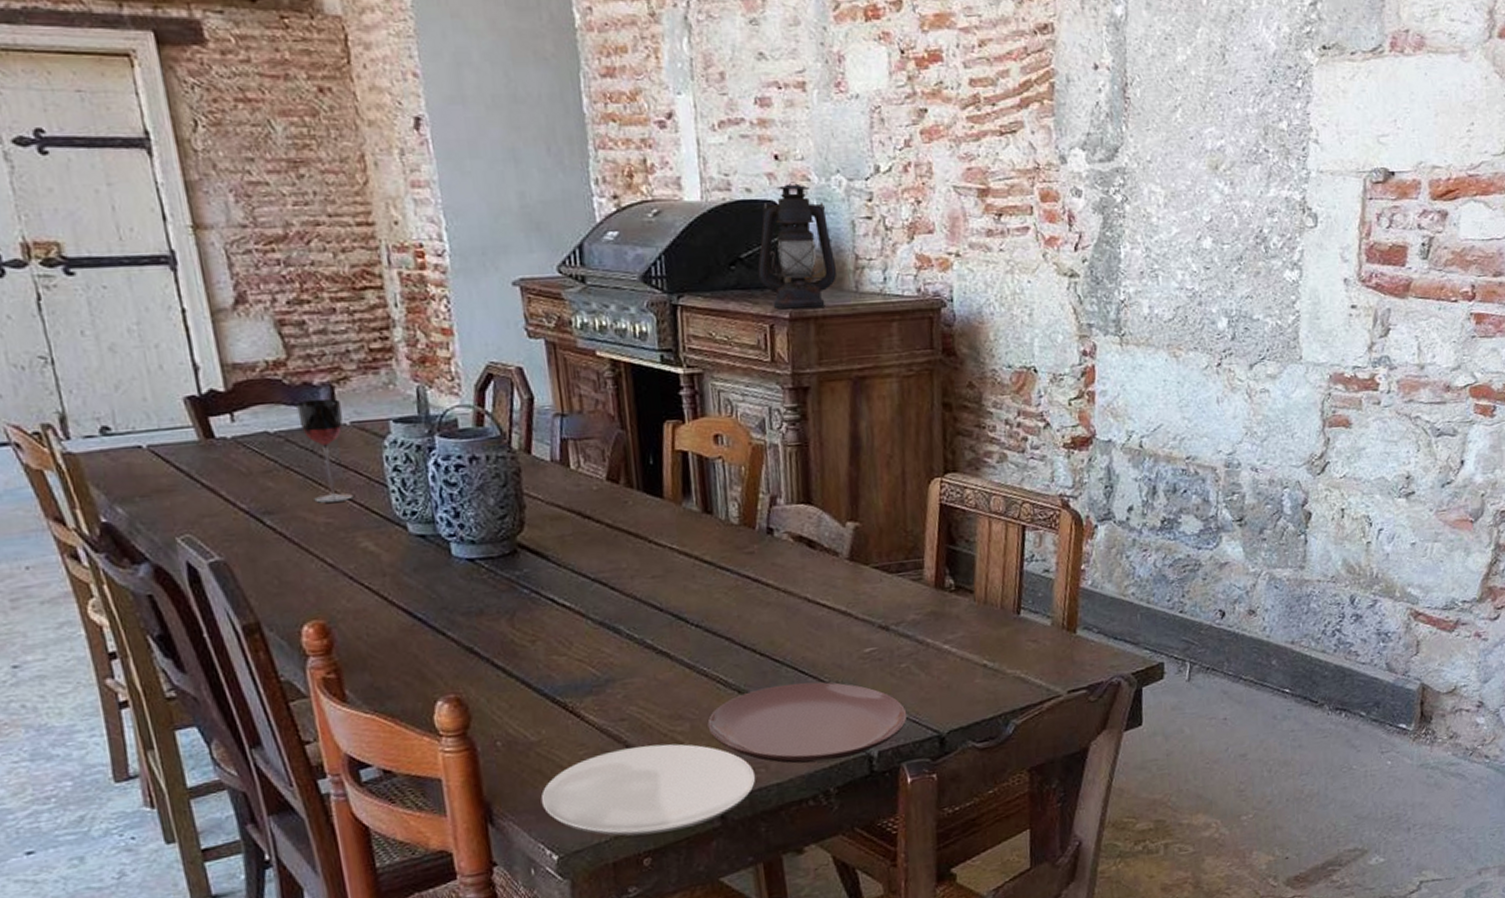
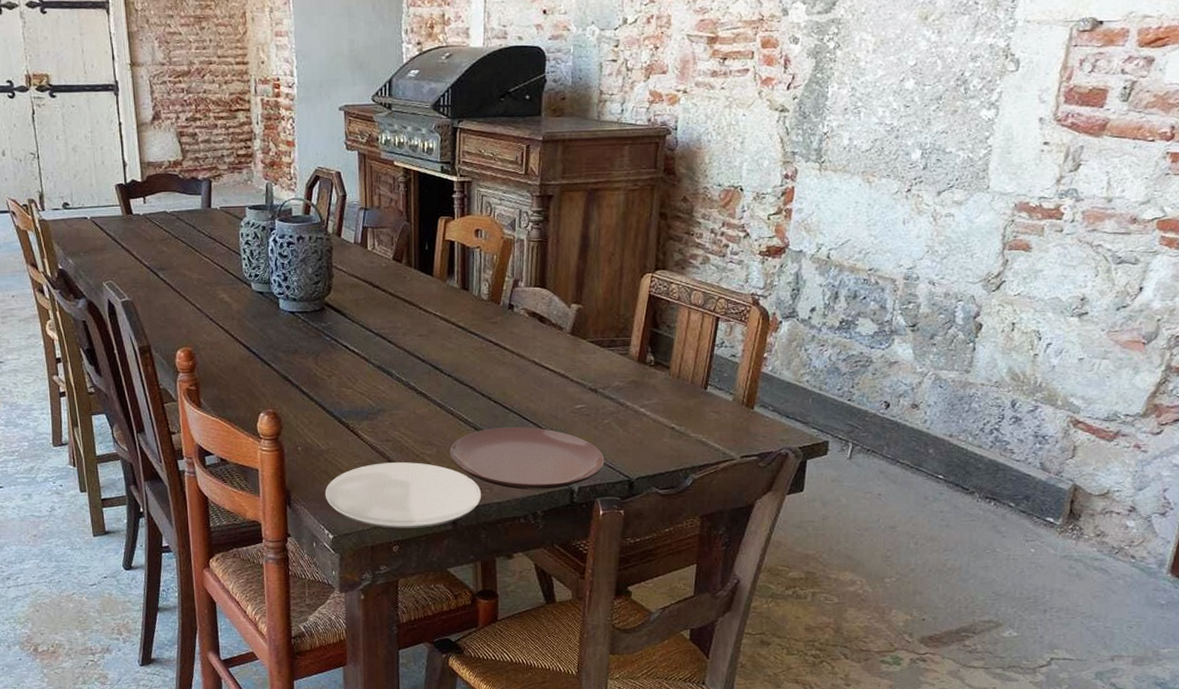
wineglass: present [296,398,354,503] -> none [186,189,218,264]
lantern: present [757,182,837,309] -> none [521,31,584,133]

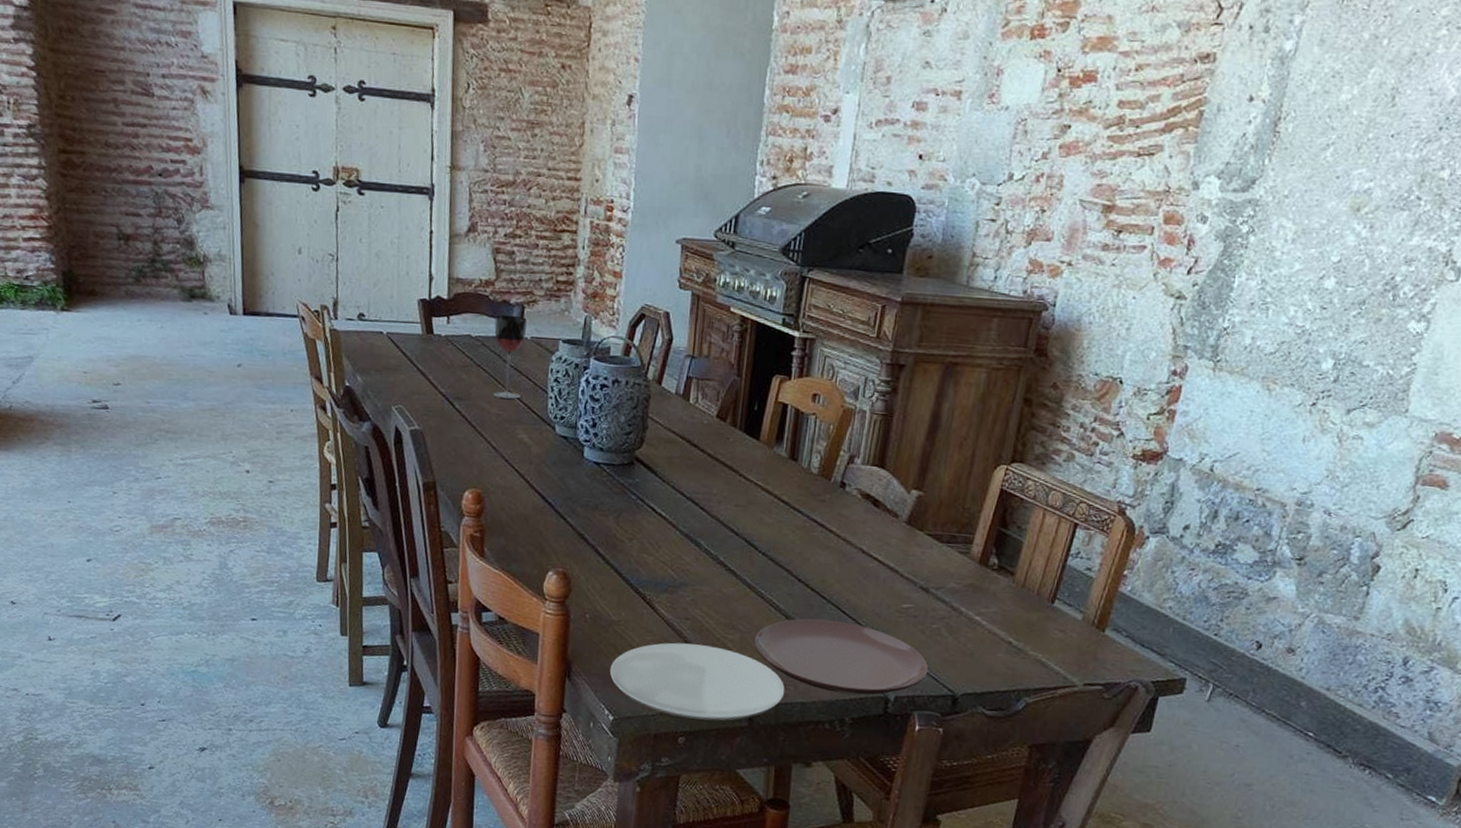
wineglass: none [186,189,218,264] -> present [493,314,526,399]

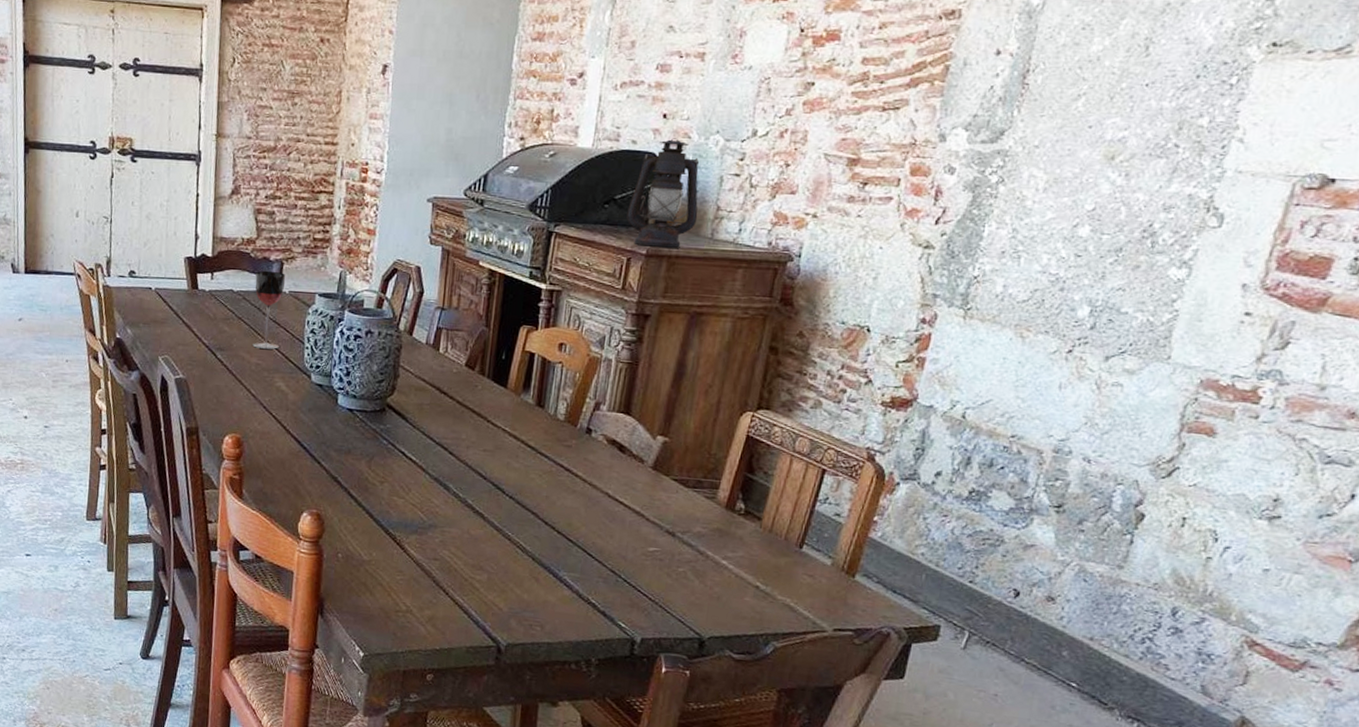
plate: present [609,642,785,721] -> none [360,582,532,659]
plate: present [754,618,929,695] -> none [501,560,675,637]
lantern: none [881,180,956,296] -> present [626,138,700,248]

